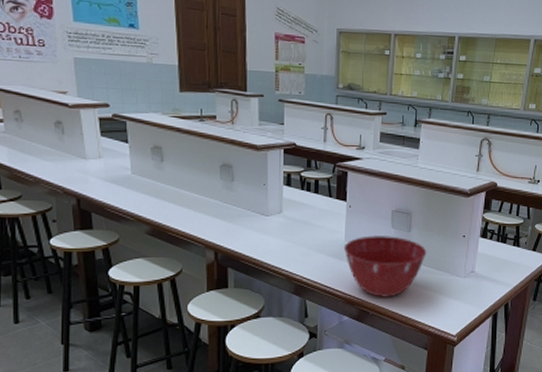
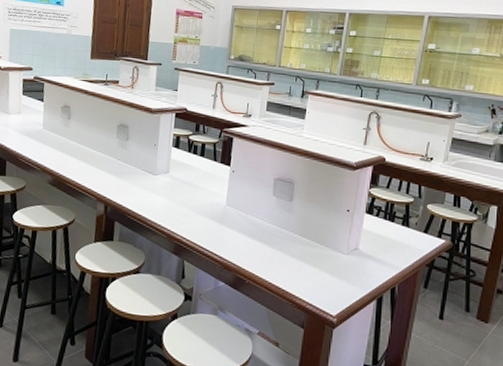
mixing bowl: present [343,234,427,298] -> none [224,201,308,268]

